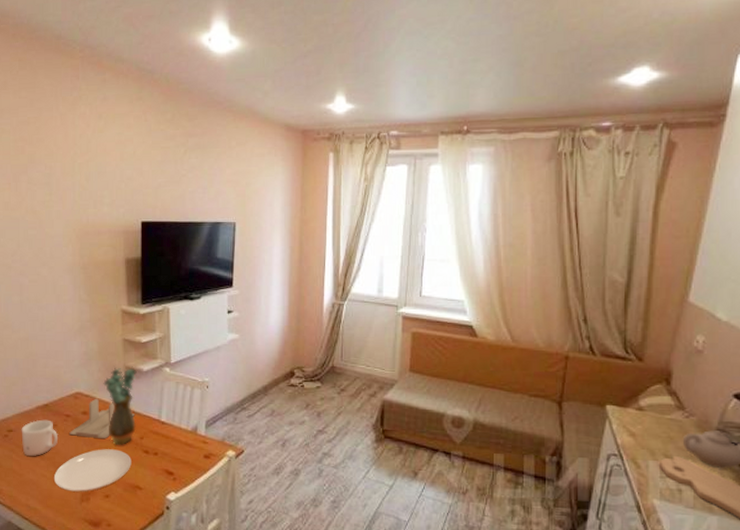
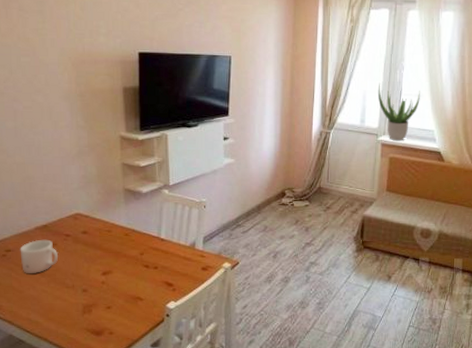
plate: present [53,449,131,492] -> none [55,265,132,305]
napkin holder: present [69,398,135,439] -> none [70,218,135,256]
vase: present [103,366,137,445] -> none [103,188,136,261]
potted plant: none [396,247,446,313] -> present [377,82,420,141]

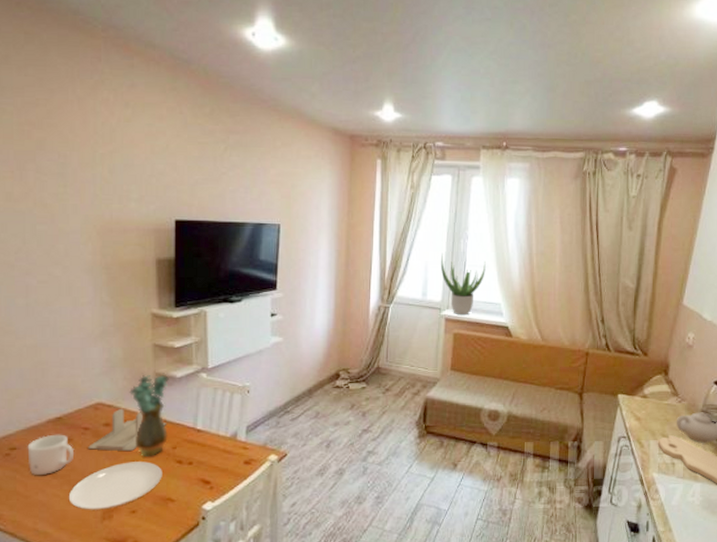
plate: none [55,265,132,305] -> present [68,461,162,510]
napkin holder: none [70,218,135,256] -> present [88,408,166,452]
vase: none [103,188,136,261] -> present [129,373,169,457]

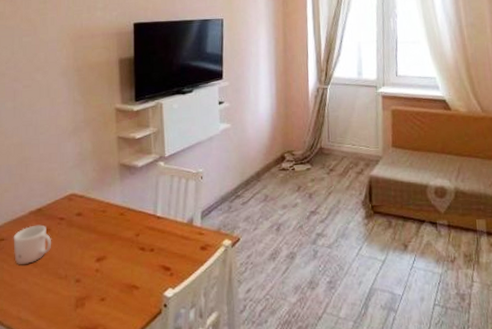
plate: present [68,461,162,510] -> none [47,249,127,298]
napkin holder: present [88,408,166,452] -> none [63,198,130,240]
vase: present [129,373,169,457] -> none [98,163,131,244]
potted plant: present [440,253,486,316] -> none [372,32,418,92]

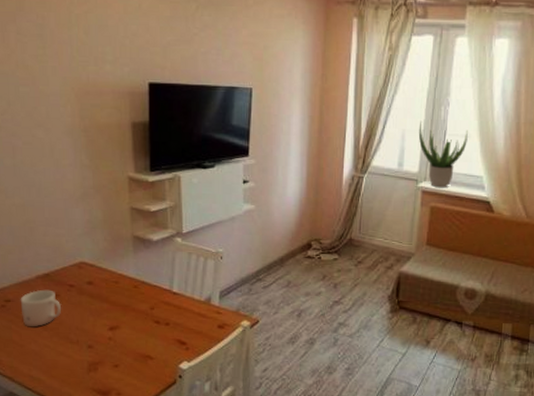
potted plant: none [372,32,418,92] -> present [418,120,468,188]

